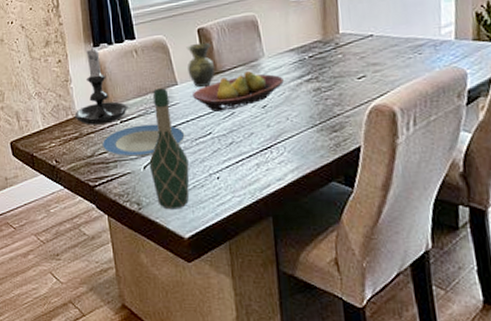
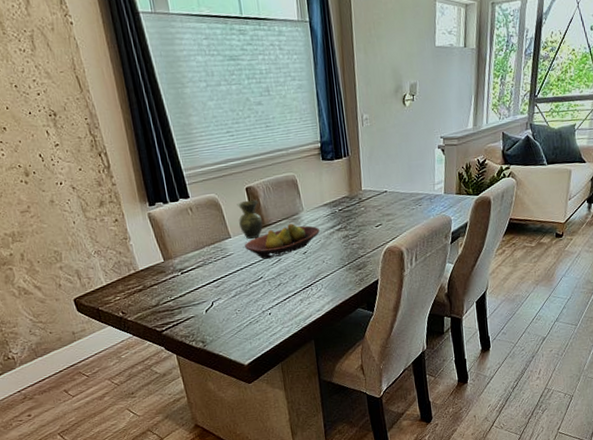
candle holder: present [75,45,129,125] -> none [137,204,188,278]
plate: present [101,124,185,158] -> none [165,273,240,304]
wine bottle: present [149,88,190,210] -> none [209,241,247,344]

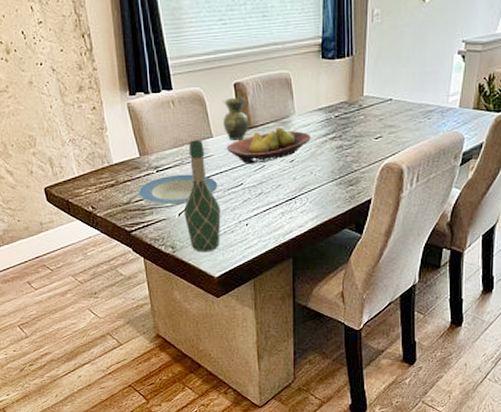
plate: none [165,273,240,304] -> present [138,174,218,205]
wine bottle: none [209,241,247,344] -> present [183,140,221,253]

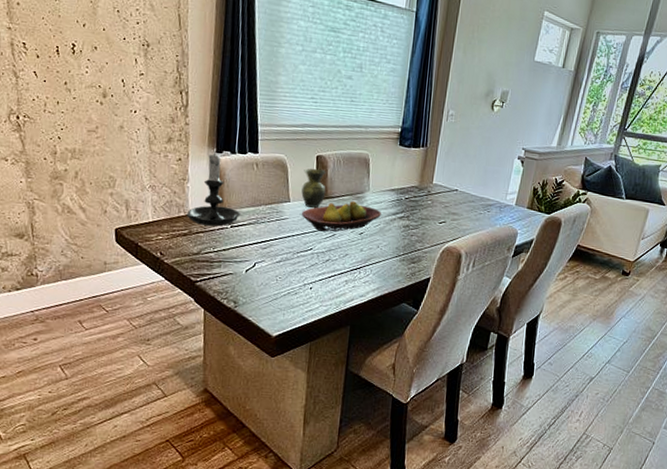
candle holder: none [111,93,165,174] -> present [187,150,241,227]
plate: present [138,174,218,205] -> none [209,232,289,262]
wine bottle: present [183,140,221,253] -> none [251,202,288,311]

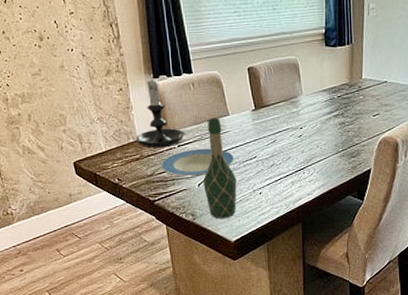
plate: none [209,232,289,262] -> present [161,148,234,177]
wine bottle: none [251,202,288,311] -> present [203,118,237,219]
vase: present [301,168,327,208] -> none [238,79,262,118]
fruit bowl: present [301,201,381,232] -> none [241,106,317,139]

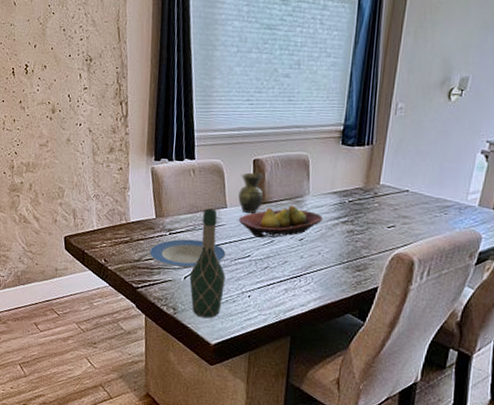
candle holder: present [136,76,185,148] -> none [128,158,179,234]
vase: none [238,79,262,118] -> present [238,172,264,213]
fruit bowl: none [241,106,317,139] -> present [238,206,323,238]

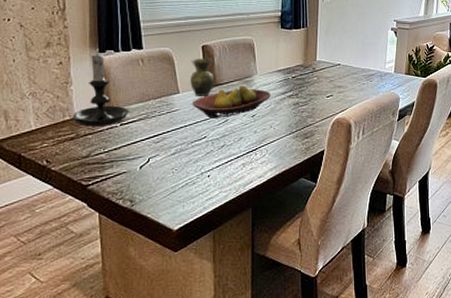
candle holder: none [128,158,179,234] -> present [72,50,130,127]
plate: present [149,239,226,269] -> none [99,127,182,158]
wine bottle: present [189,208,226,319] -> none [145,95,183,205]

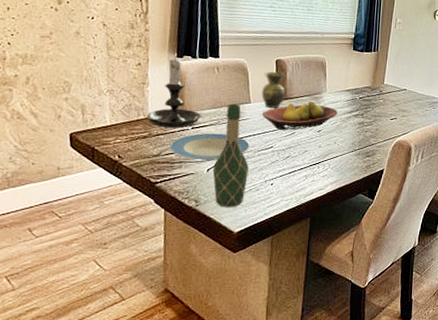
plate: none [99,127,182,158] -> present [169,133,250,161]
wine bottle: none [145,95,183,205] -> present [212,103,249,208]

